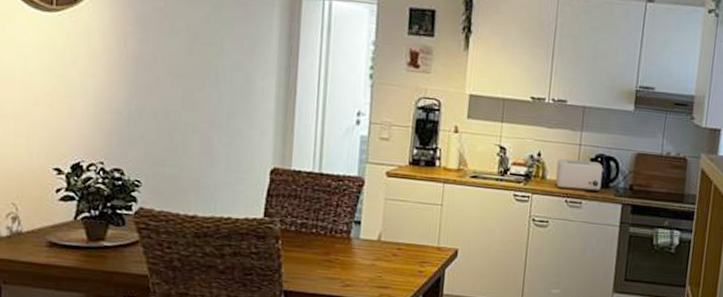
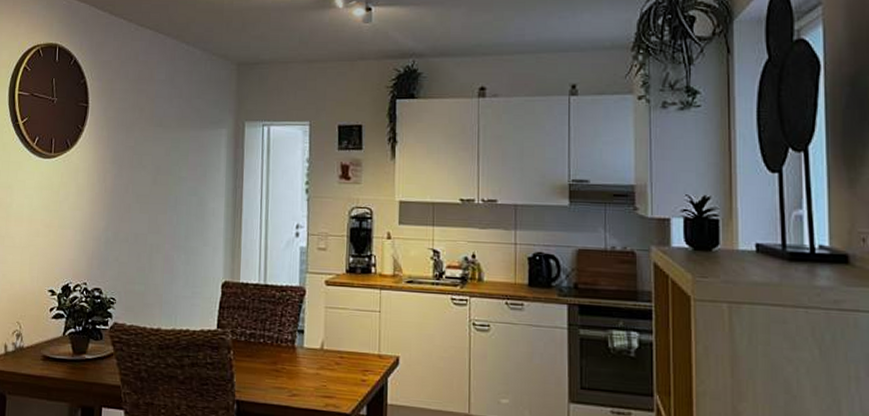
toaster: present [555,159,605,193] -> none [493,259,544,293]

